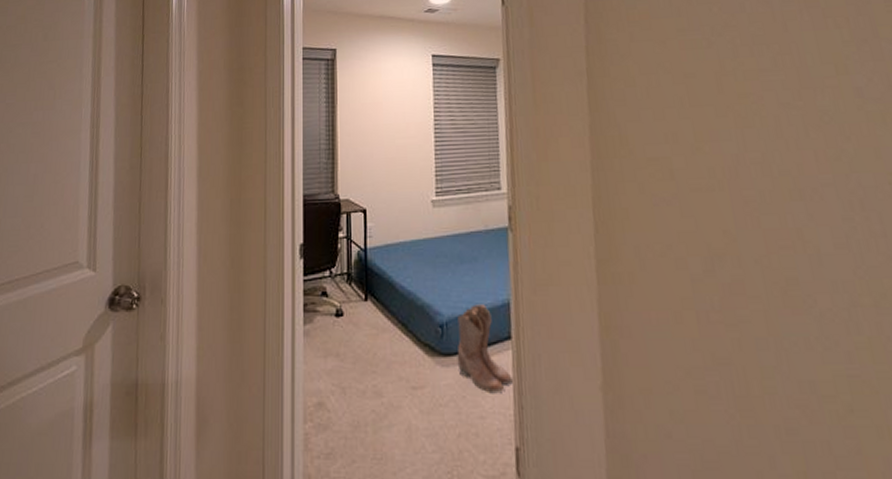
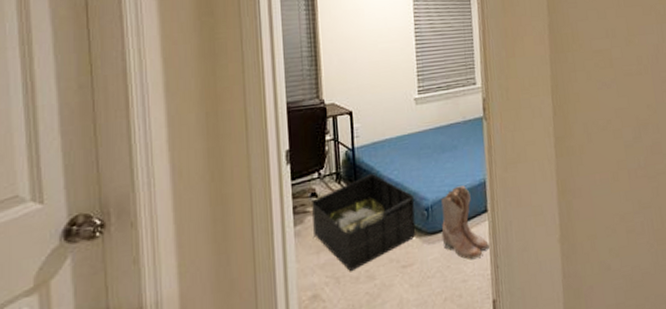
storage bin: none [322,278,429,384] -> present [312,173,416,272]

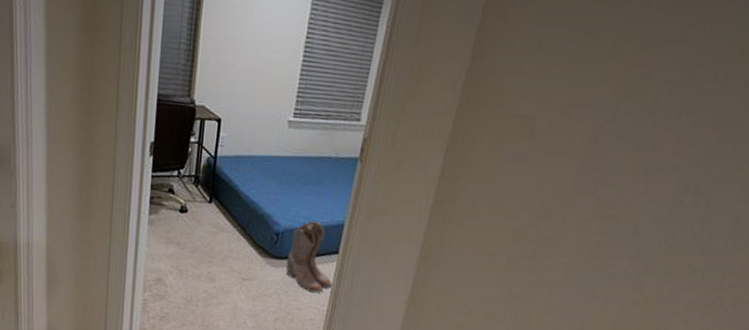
storage bin: present [312,173,416,272] -> none [166,185,267,269]

